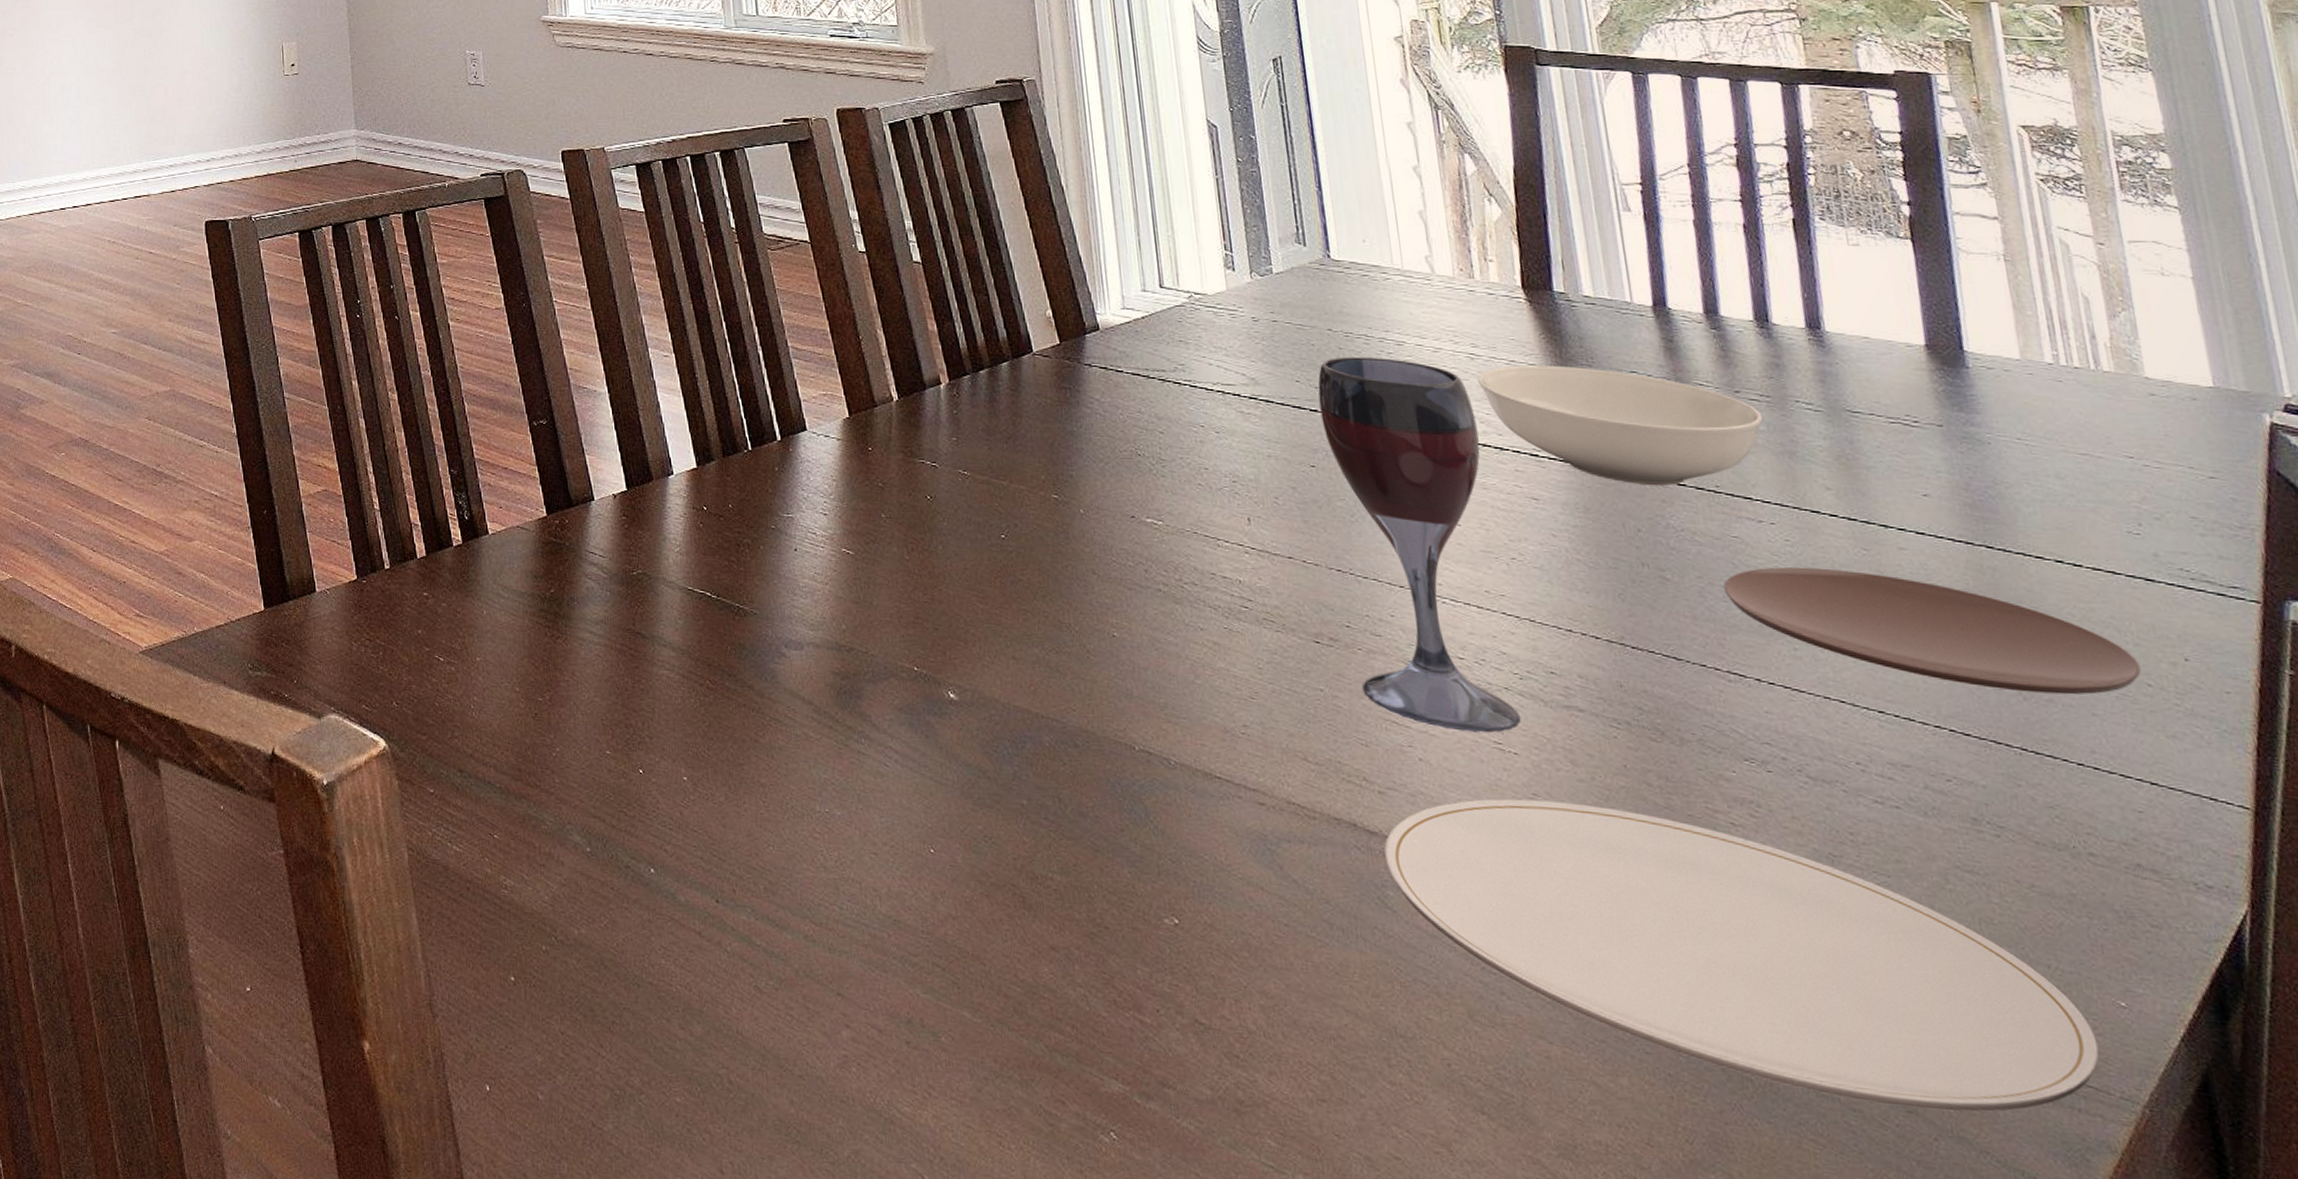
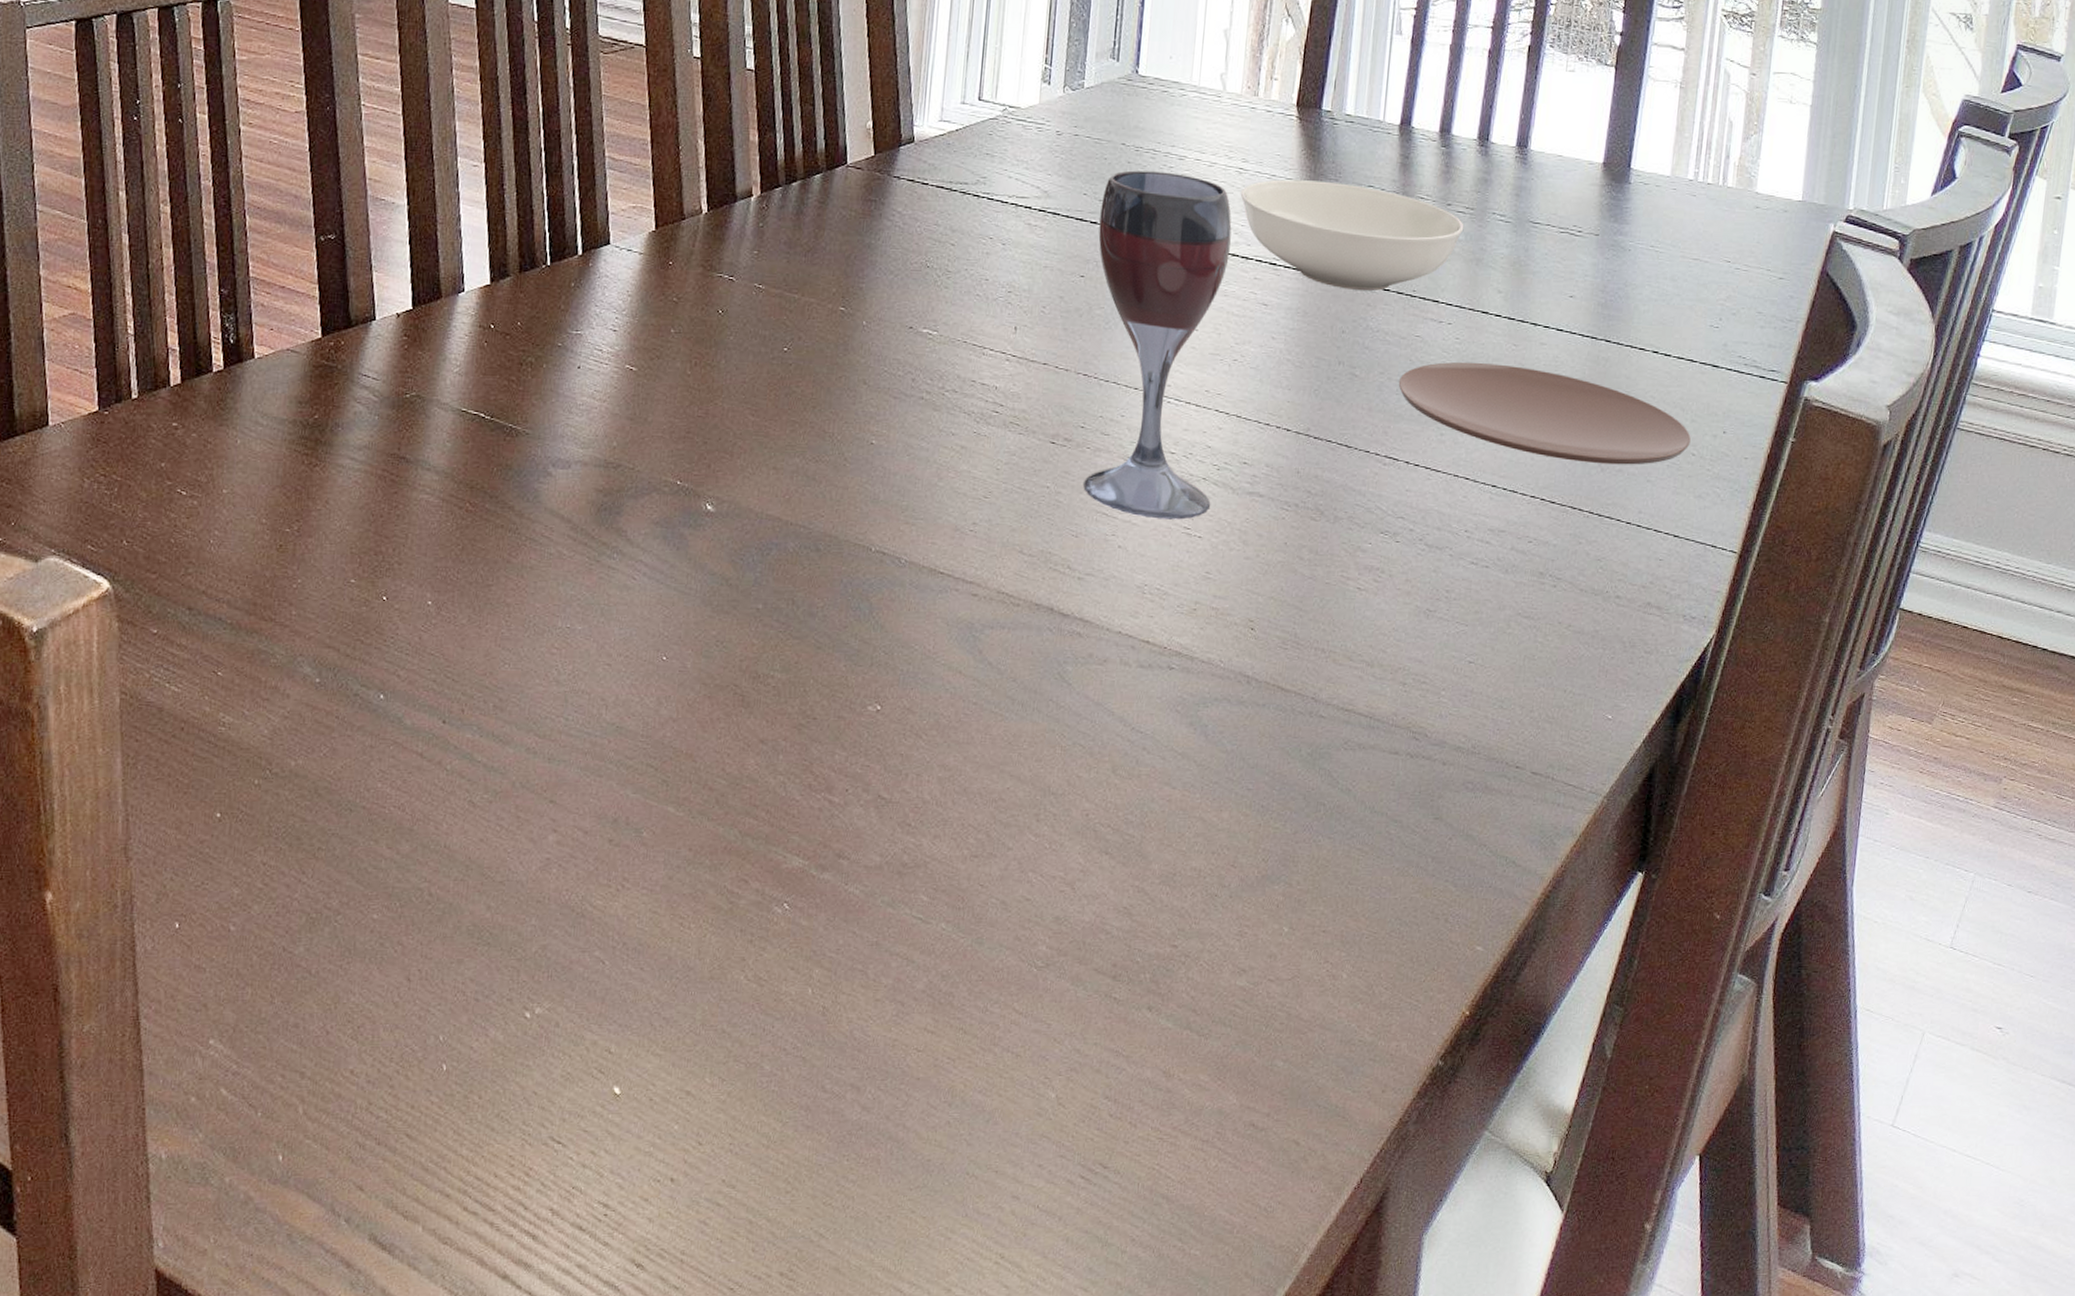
plate: present [1383,798,2100,1112] -> none [1071,577,1585,815]

